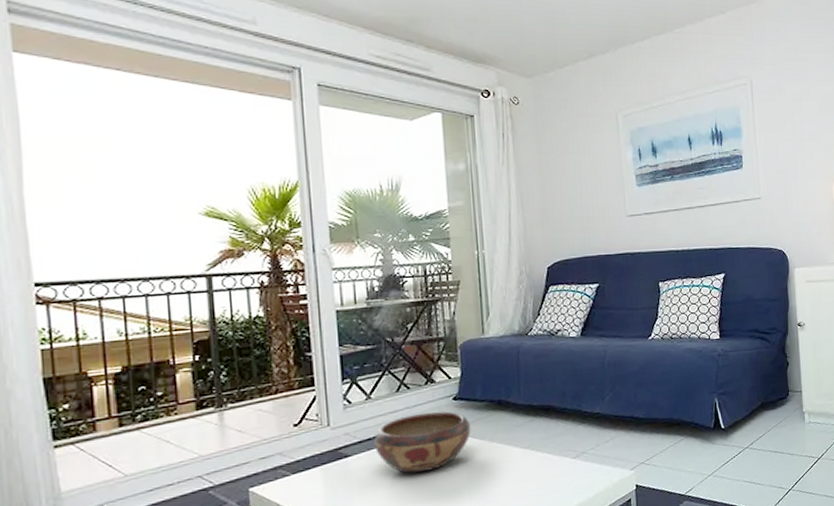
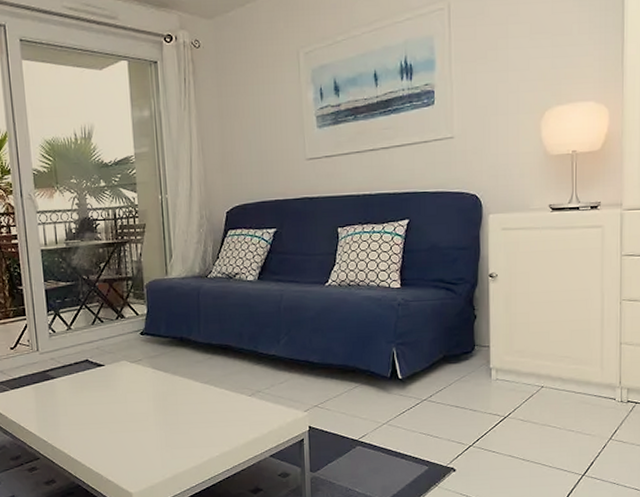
decorative bowl: present [374,411,471,474] -> none [75,344,156,397]

